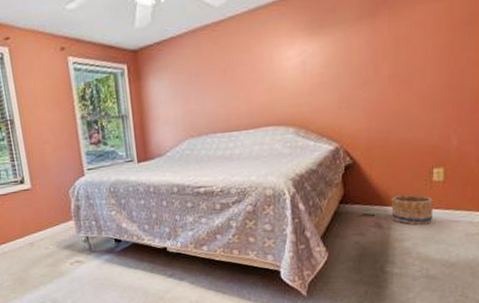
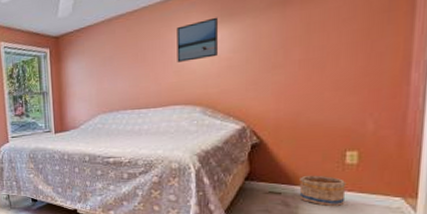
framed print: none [266,29,309,79] -> present [176,17,217,62]

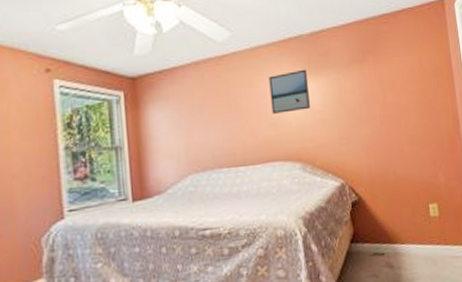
basket: present [299,175,347,206] -> none [397,230,436,263]

